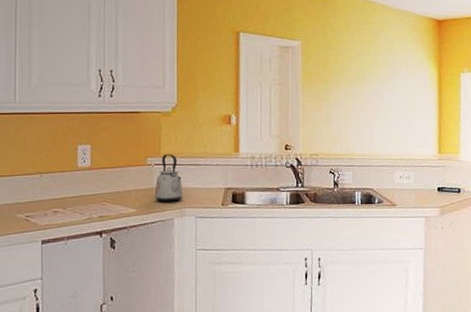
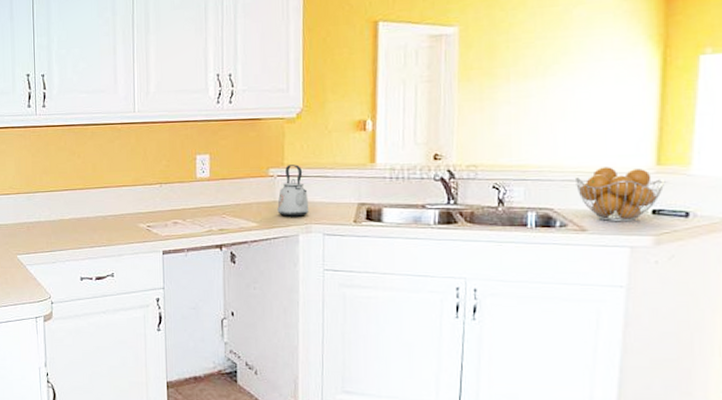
fruit basket: none [387,155,445,198] -> present [576,167,666,222]

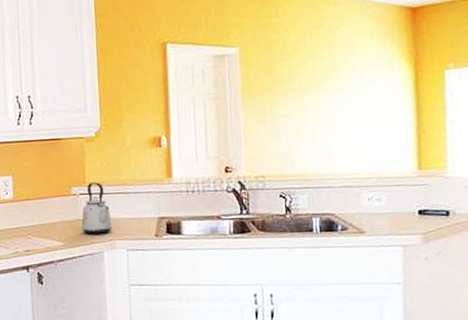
fruit basket: present [576,167,666,222] -> none [351,172,427,224]

